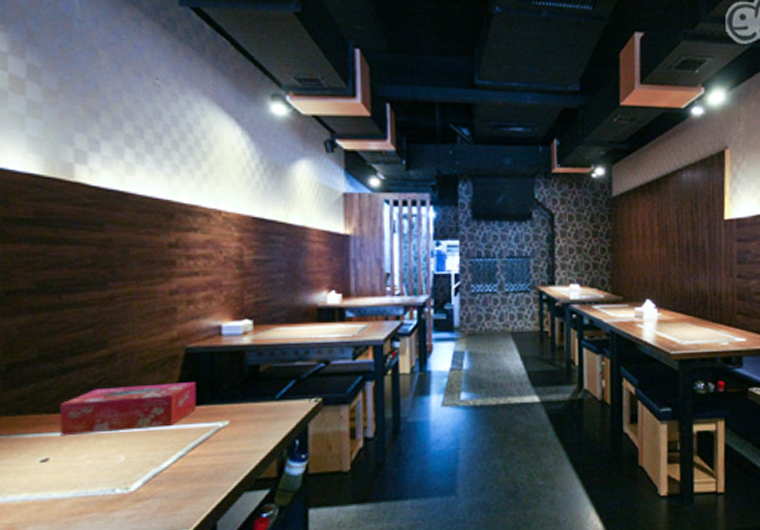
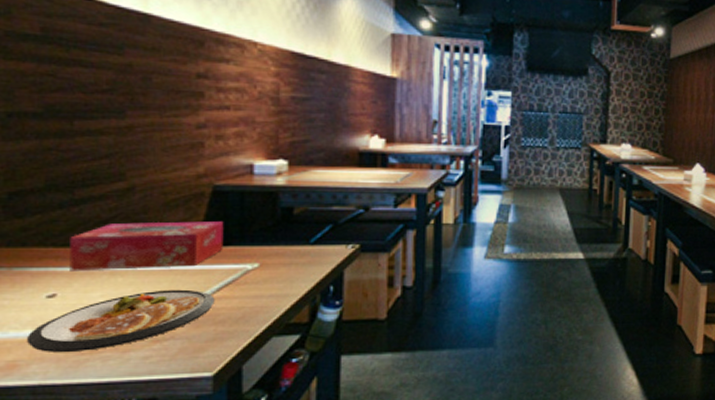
dish: none [24,449,190,515] -> present [27,289,215,352]

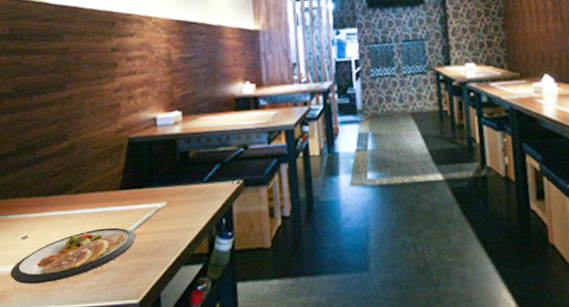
tissue box: present [70,221,224,272] -> none [34,168,140,217]

